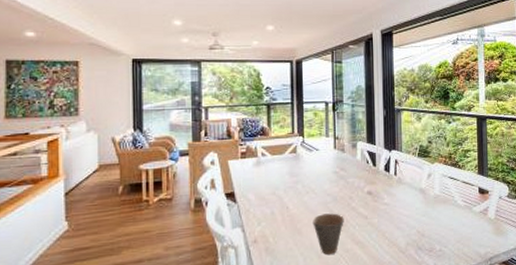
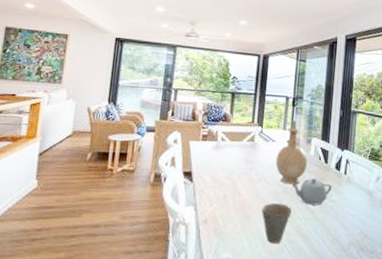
vase: none [321,126,355,193] -> present [275,120,308,185]
teapot: none [341,182,383,211] -> present [291,177,332,206]

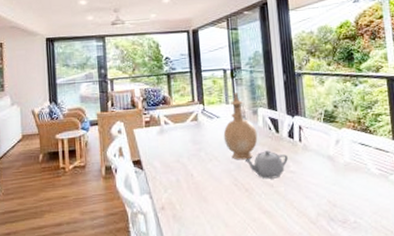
cup: present [261,203,292,244] -> none [217,181,250,224]

